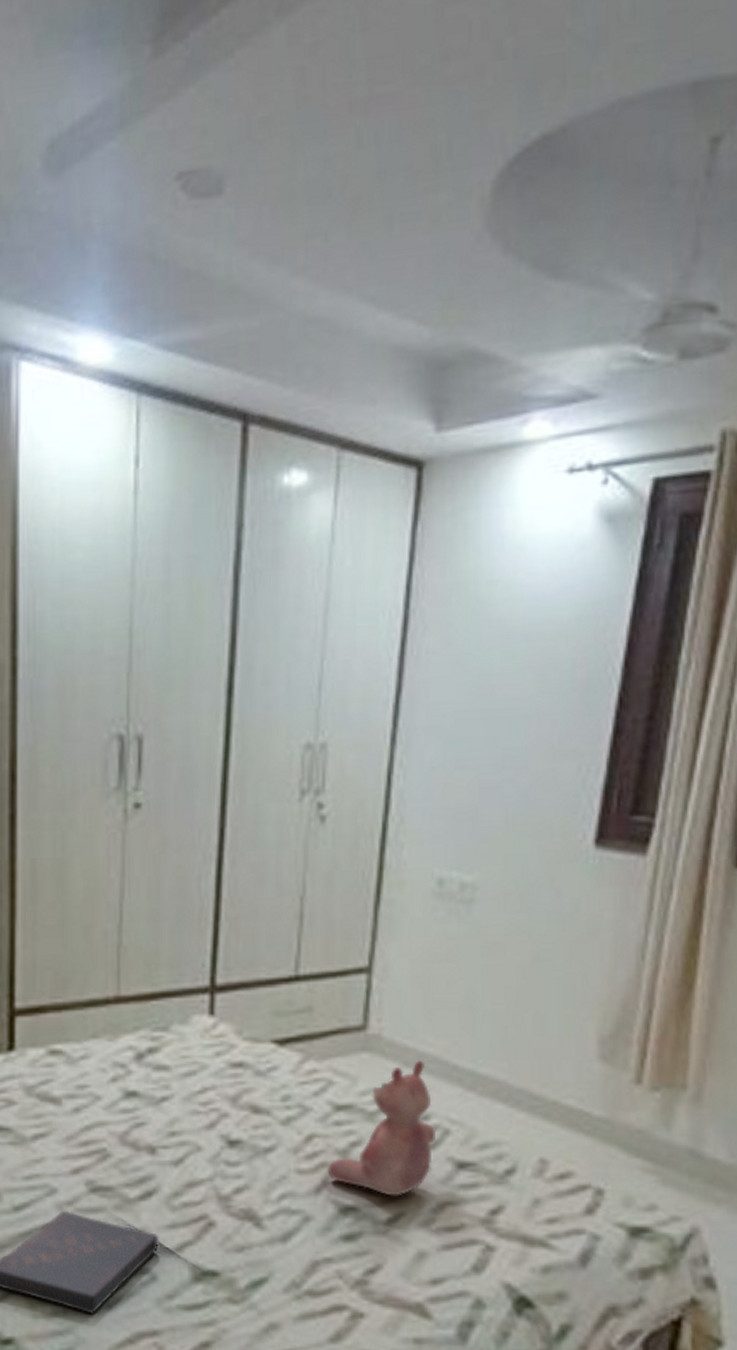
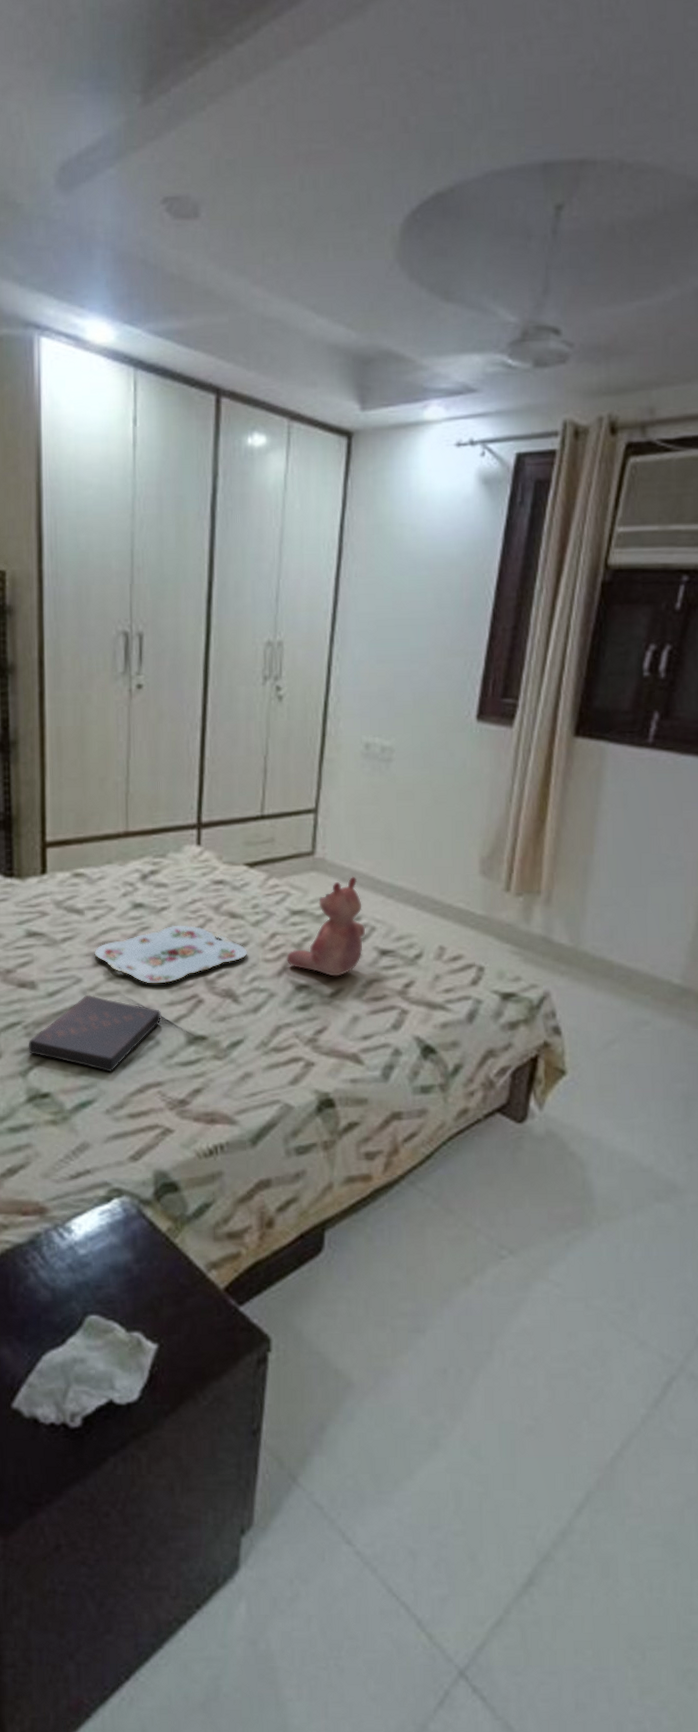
serving tray: none [73,1121,274,1199] -> present [94,925,247,984]

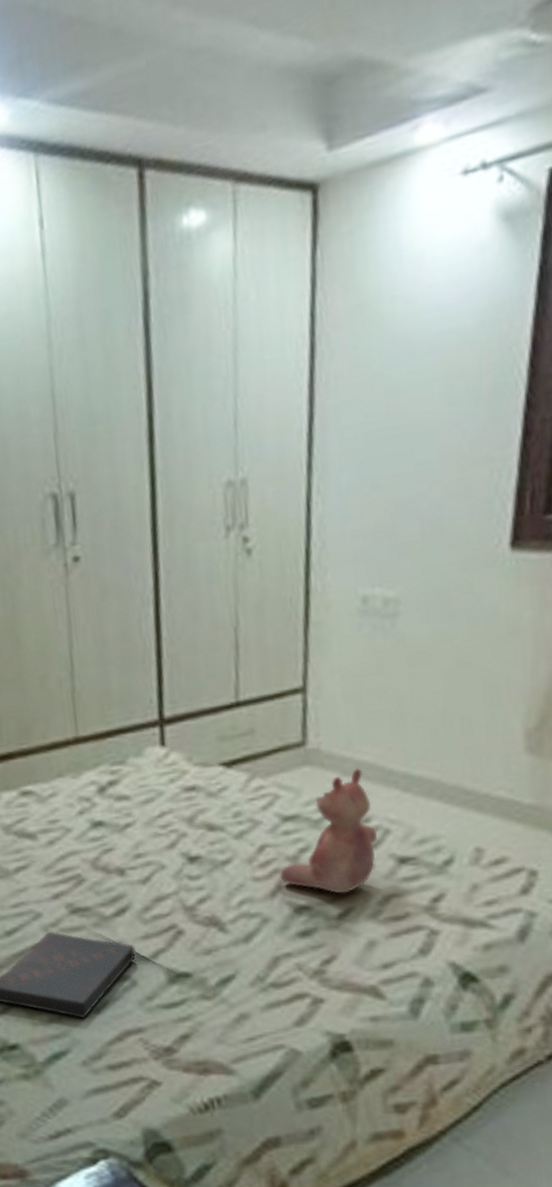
serving tray: present [94,925,247,984] -> none [52,842,232,915]

